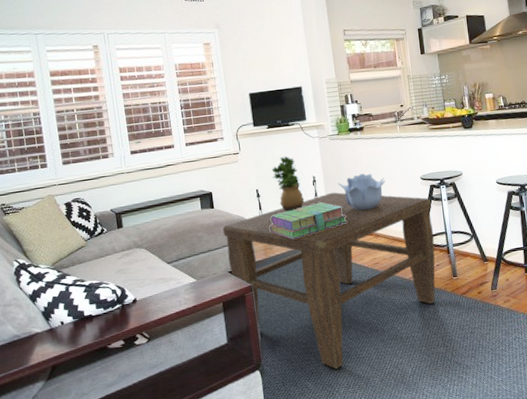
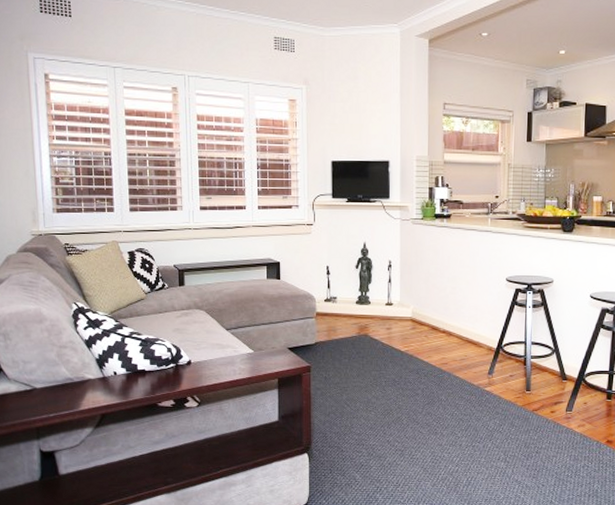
coffee table: present [222,192,436,370] -> none [287,281,513,466]
stack of books: present [270,202,347,240] -> none [336,290,419,325]
potted plant: present [272,156,305,213] -> none [345,235,377,295]
decorative bowl: present [338,173,386,211] -> none [415,265,468,305]

